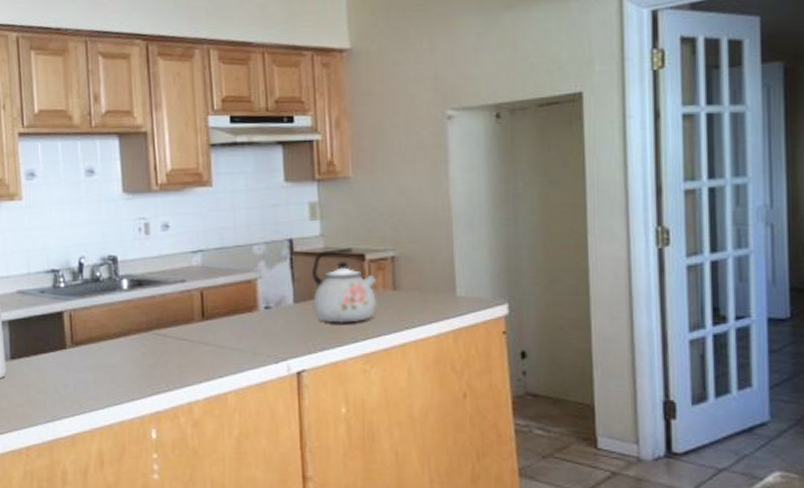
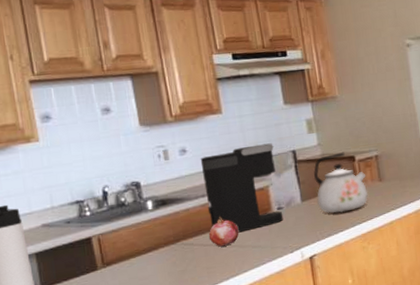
coffee maker: none [183,227,271,330] -> present [200,143,284,233]
fruit: none [185,307,218,343] -> present [209,216,239,247]

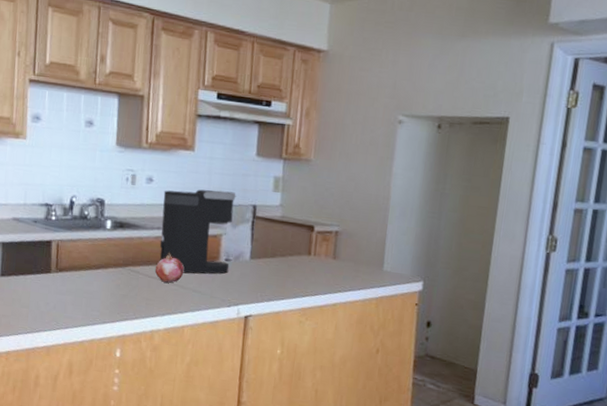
kettle: present [313,152,369,213] -> none [265,218,321,282]

